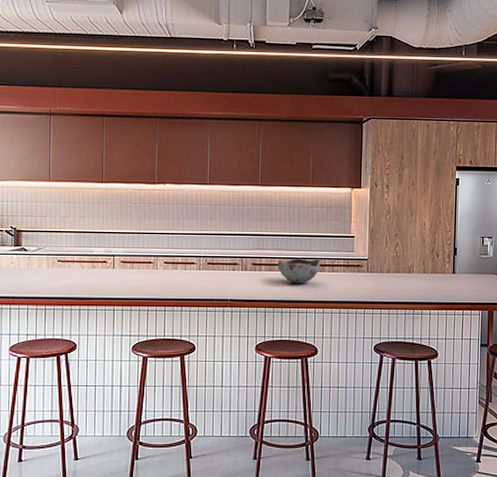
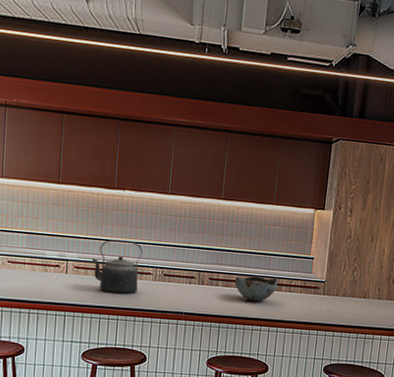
kettle: none [137,232,185,285] -> present [91,239,143,294]

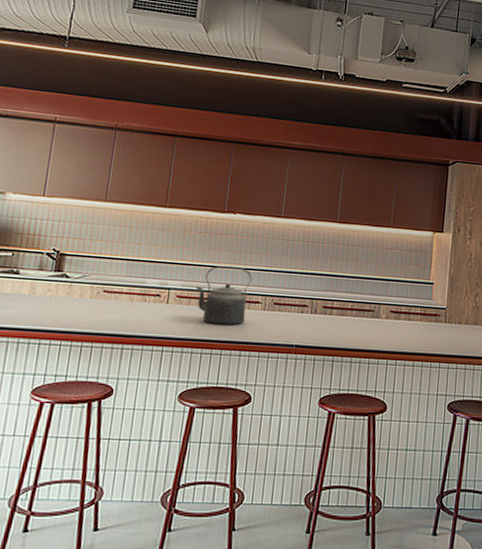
bowl: present [235,275,278,302] -> none [350,302,397,332]

